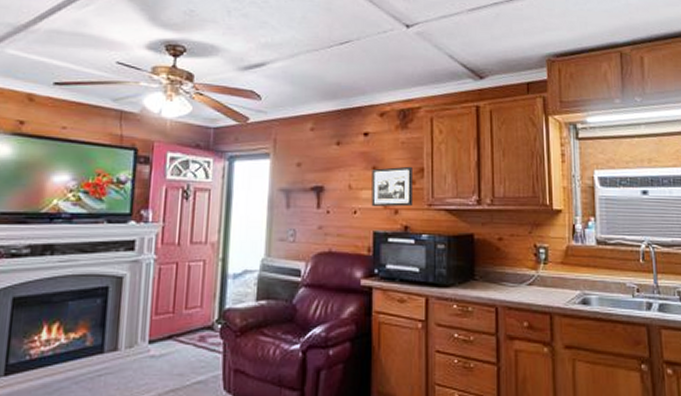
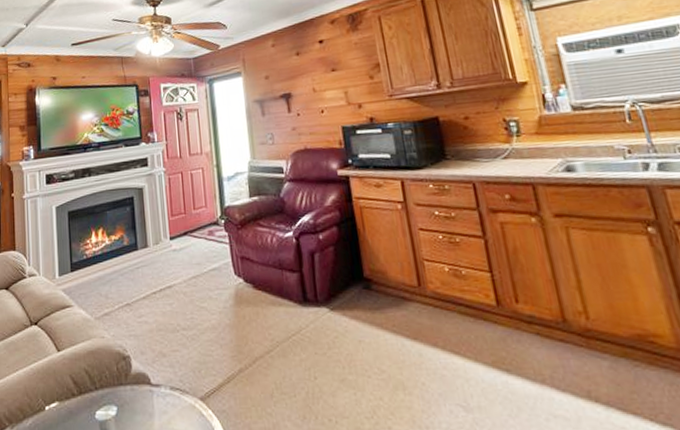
picture frame: present [371,166,414,207] -> none [331,63,375,105]

